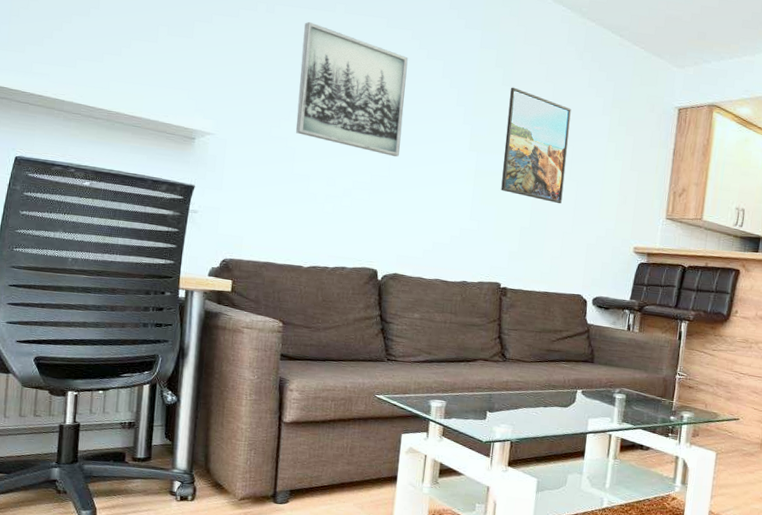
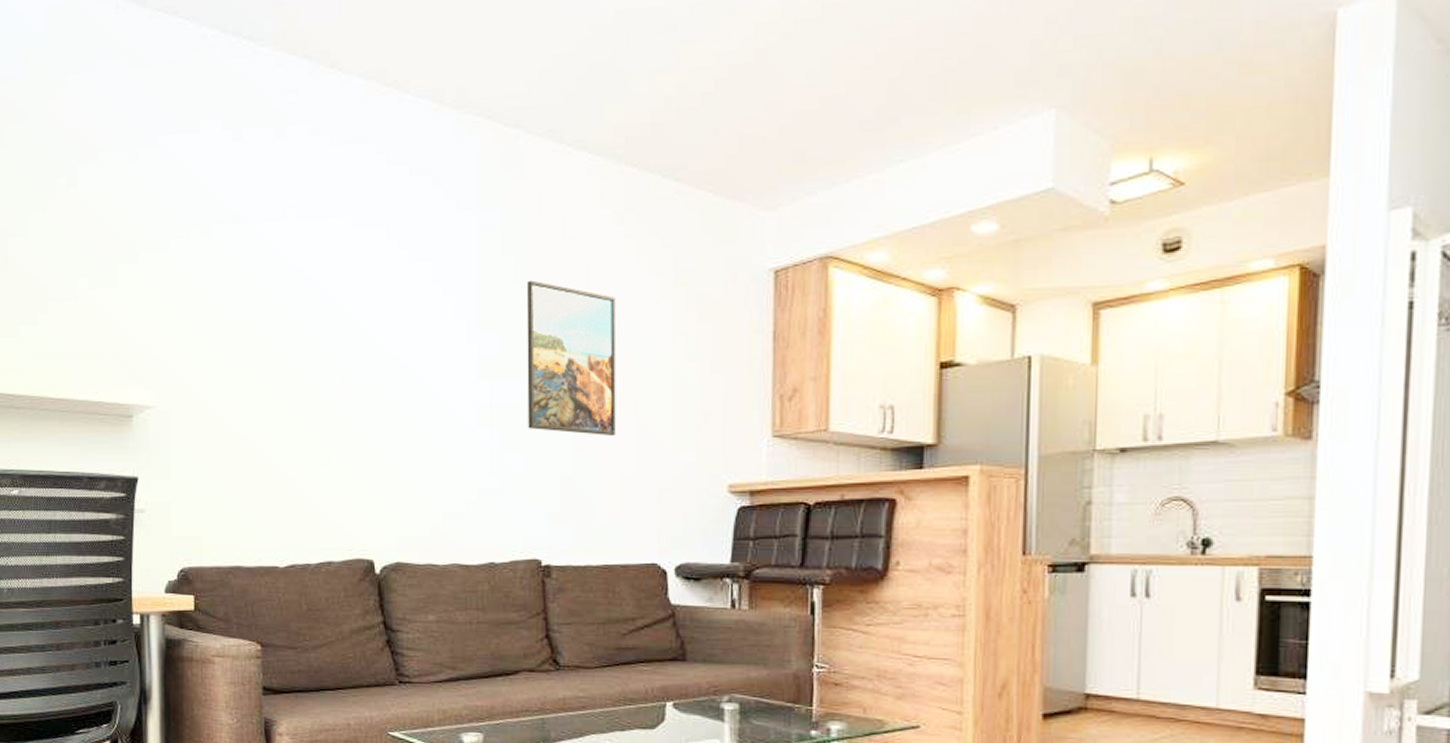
wall art: present [295,21,408,157] -> none [250,239,386,402]

